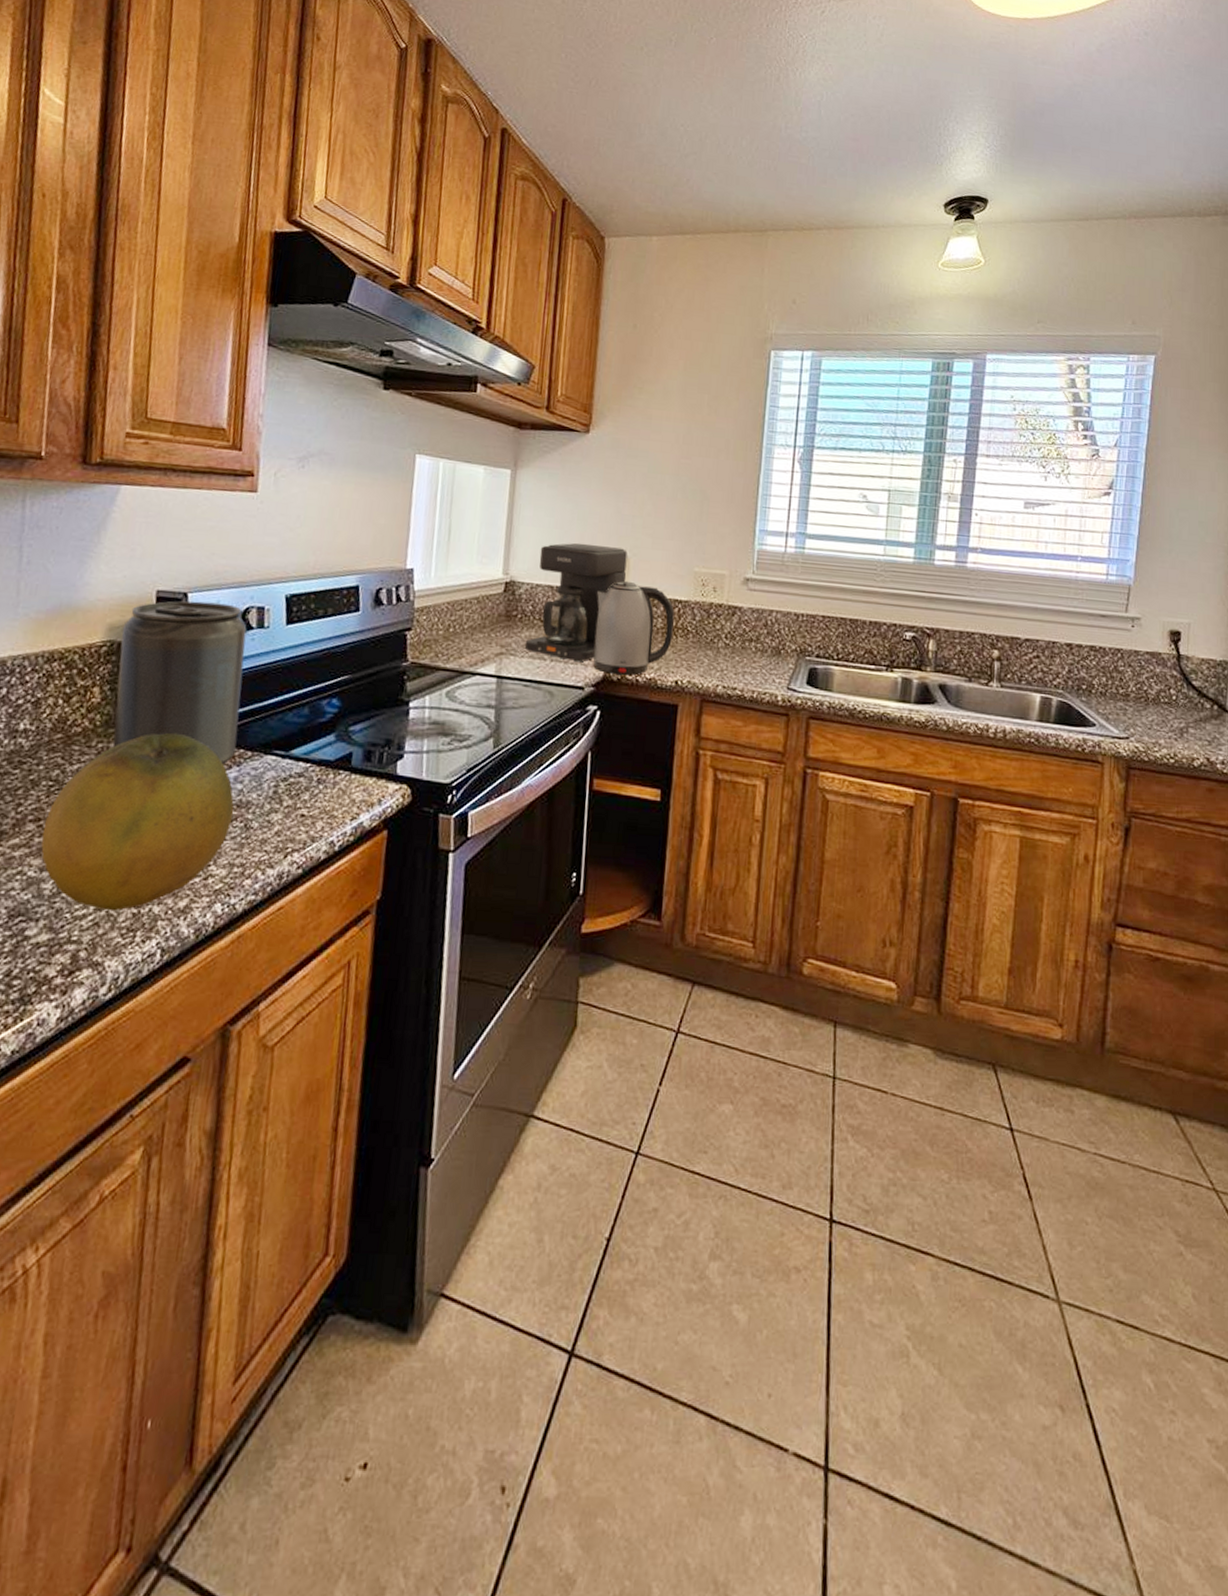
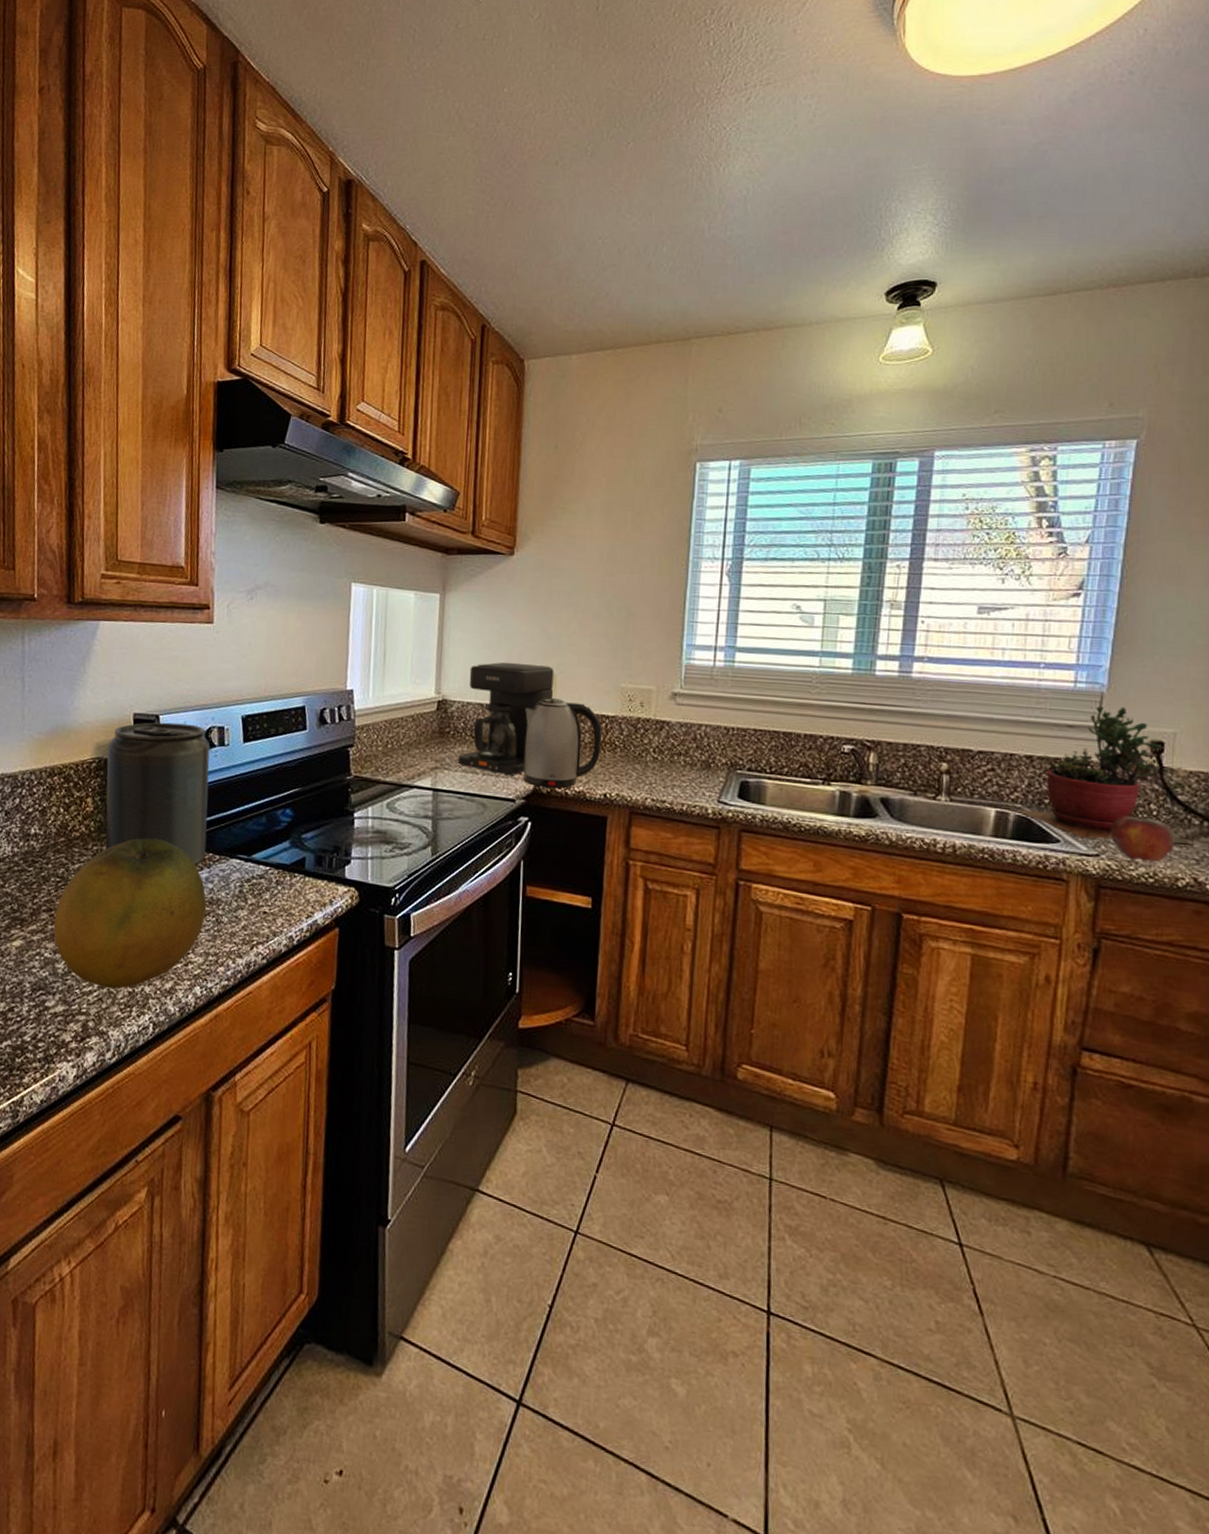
succulent plant: none [1058,597,1208,726] -> present [1016,706,1196,844]
fruit: none [1138,697,1190,744] -> present [1110,813,1174,863]

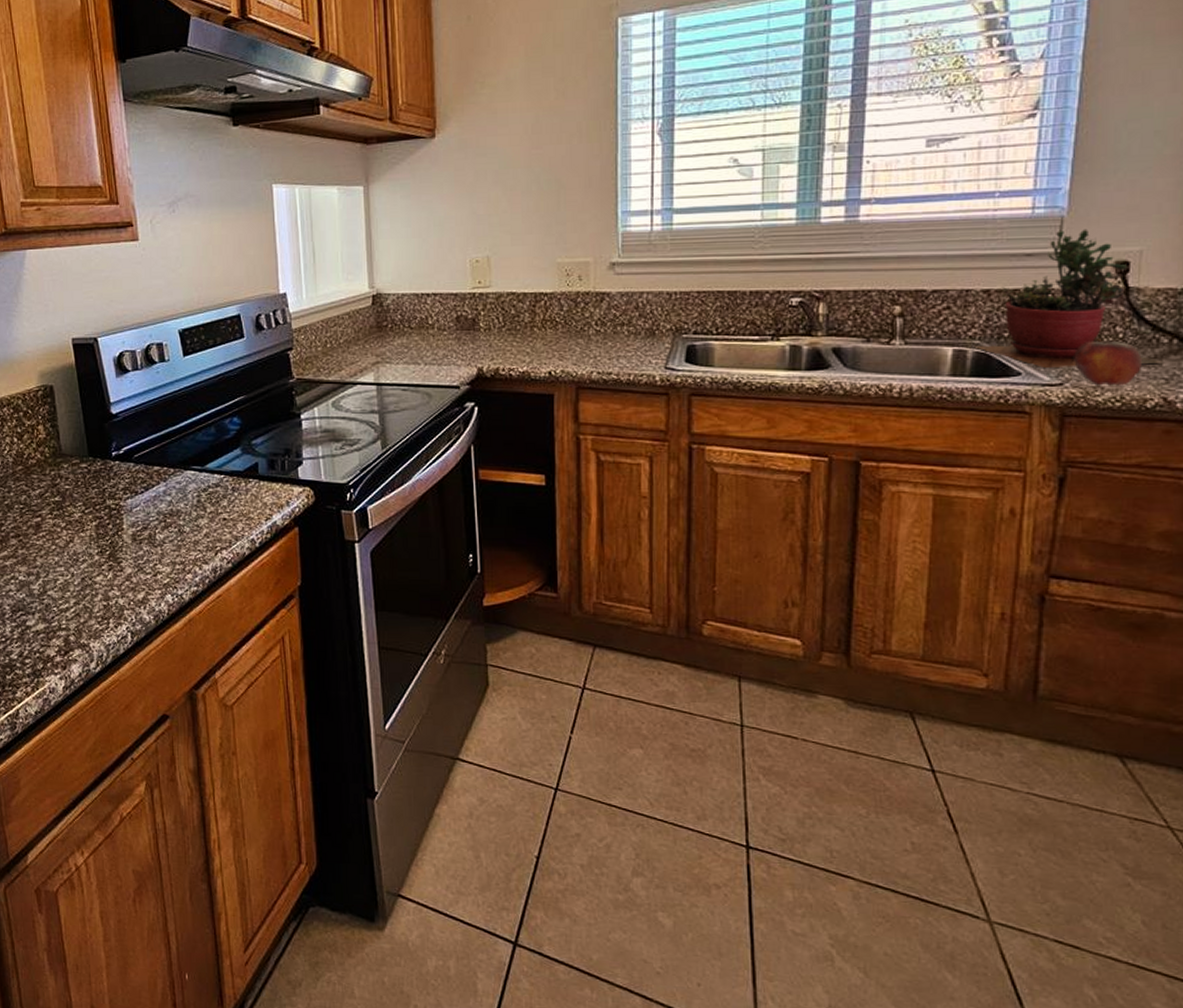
fruit: present [53,837,207,989] -> none [23,458,168,604]
soda can: present [105,722,210,866] -> none [51,343,160,480]
coffee maker: present [457,662,554,775] -> none [398,248,489,362]
kettle: present [522,697,602,789] -> none [462,280,543,371]

